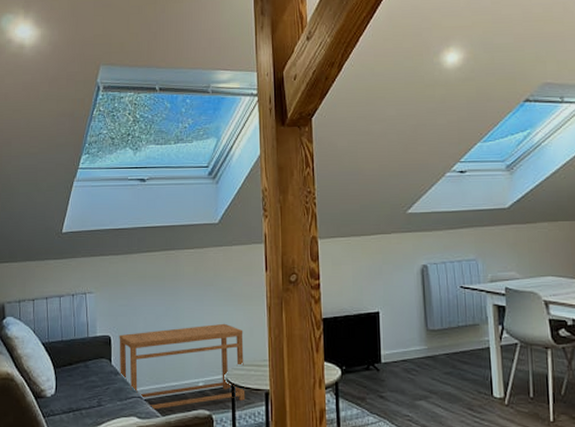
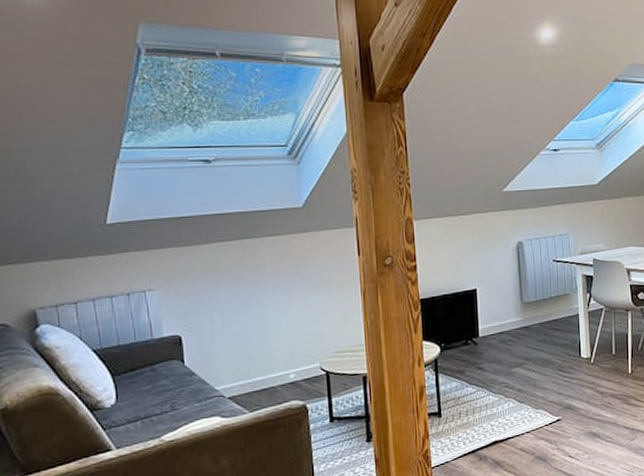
side table: present [119,323,246,410] -> none [191,311,342,407]

